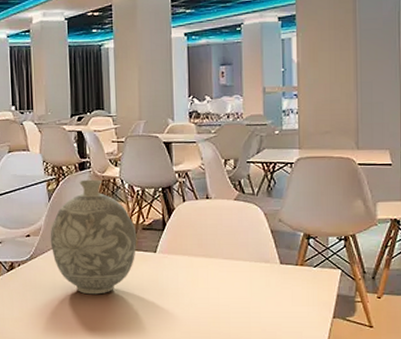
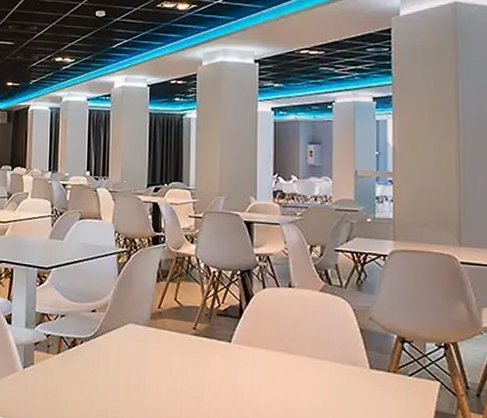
decorative vase: present [50,179,137,295] -> none [117,255,211,384]

